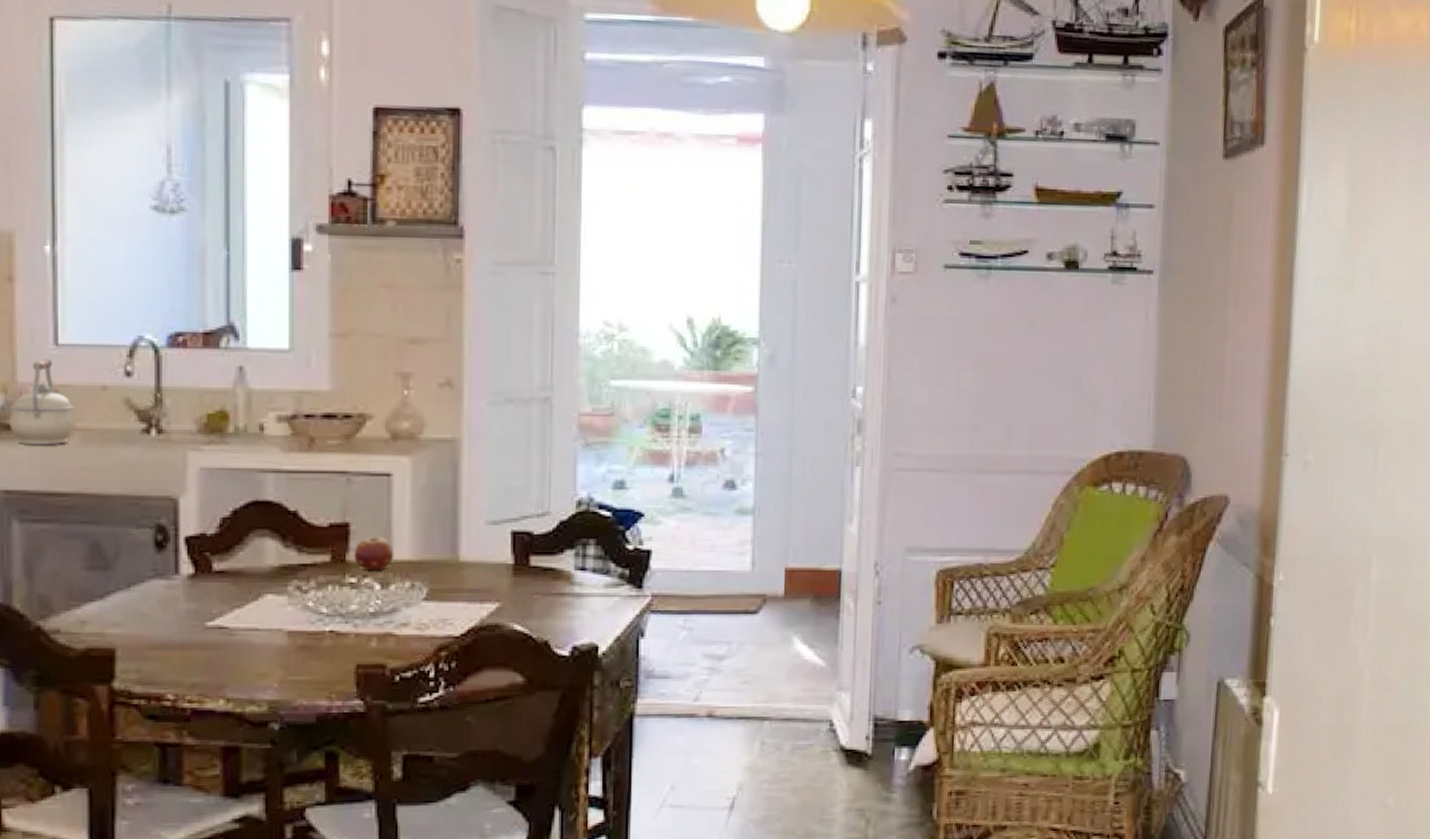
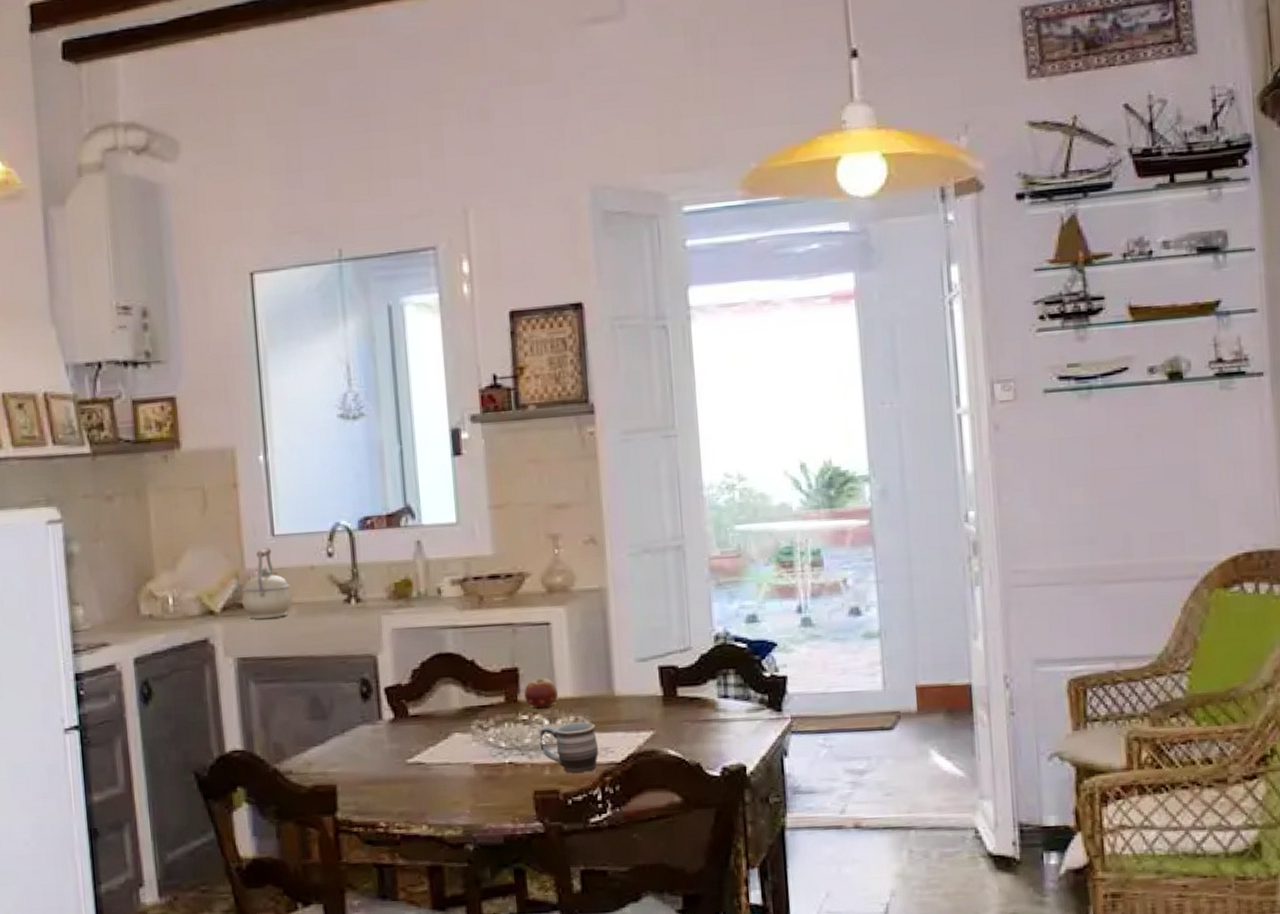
mug: none [367,589,436,647] -> present [540,722,599,774]

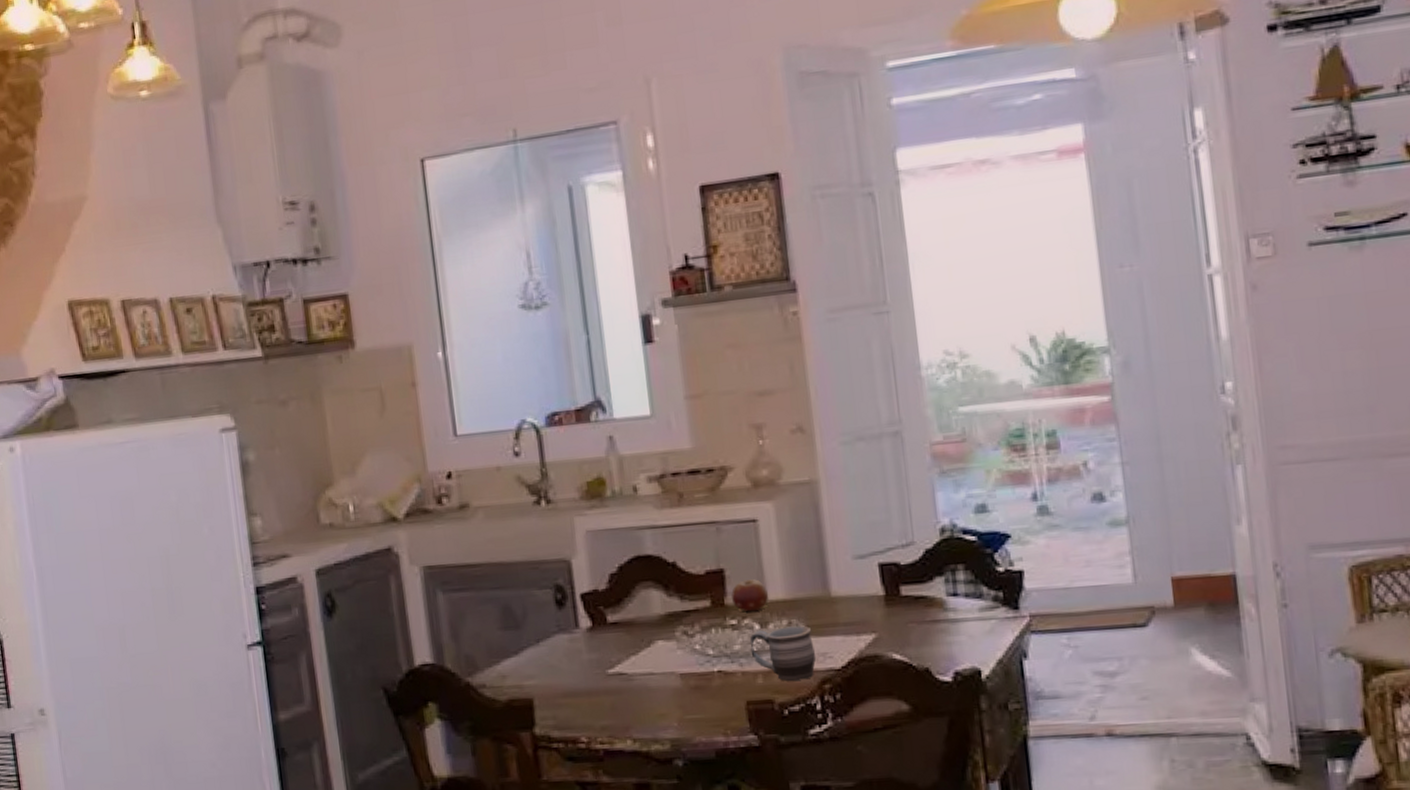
kettle: present [242,548,293,620] -> none [426,449,480,525]

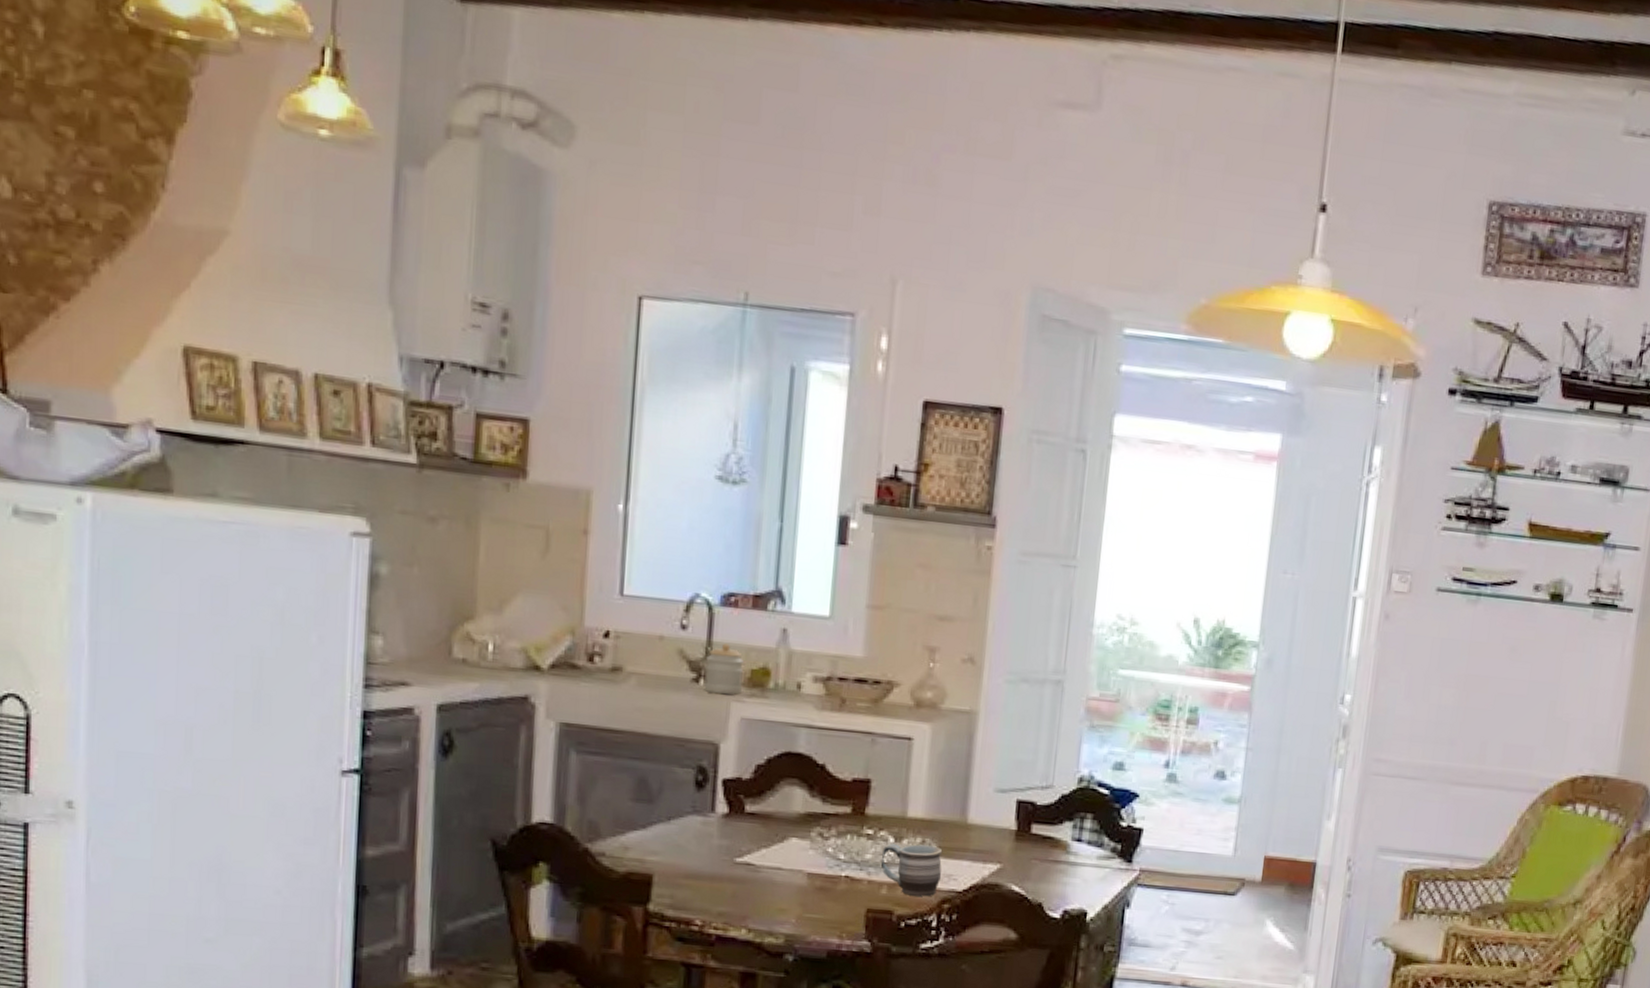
jar: none [543,462,582,512] -> present [703,643,744,695]
fruit: present [731,579,769,612] -> none [873,793,909,826]

